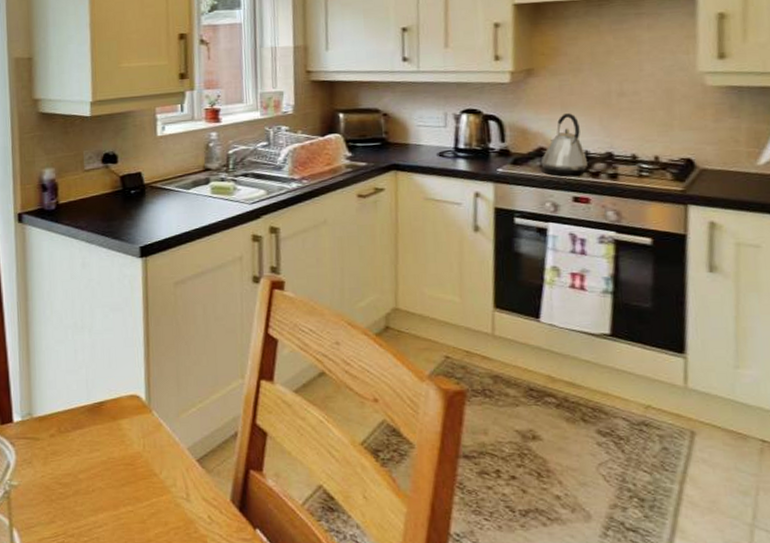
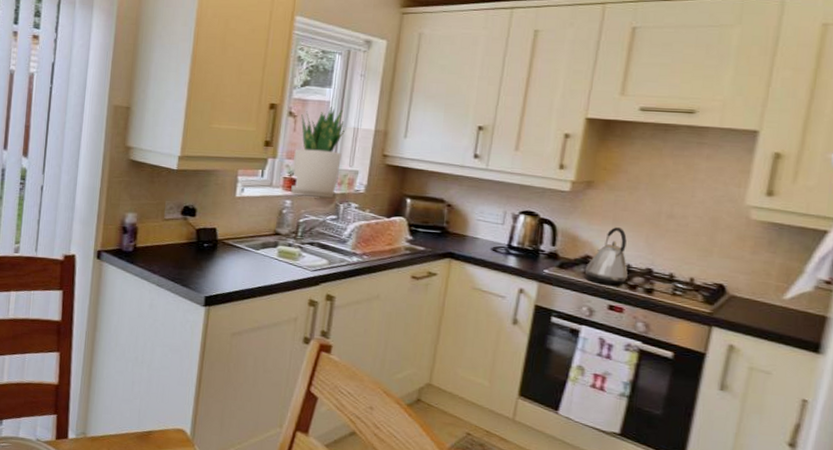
planter: none [212,28,263,127] -> present [291,106,346,199]

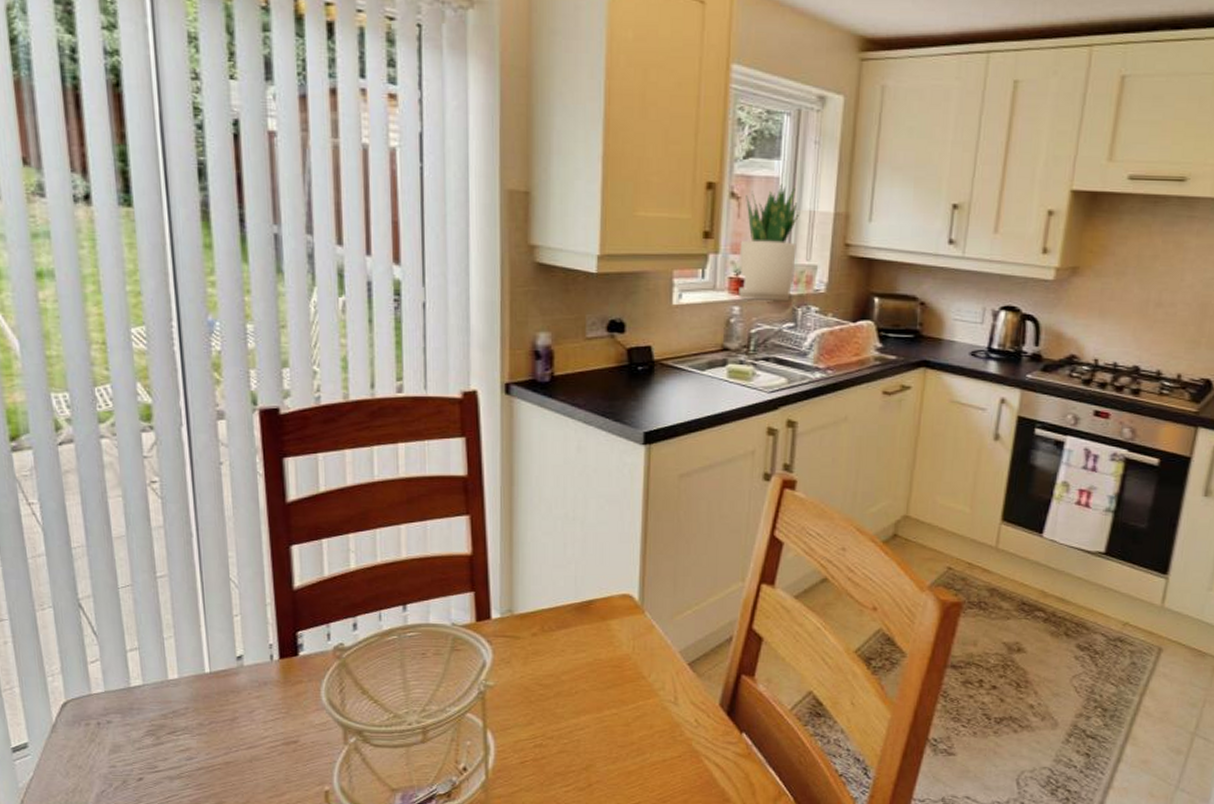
kettle: present [584,227,628,287] -> none [1069,320,1114,390]

